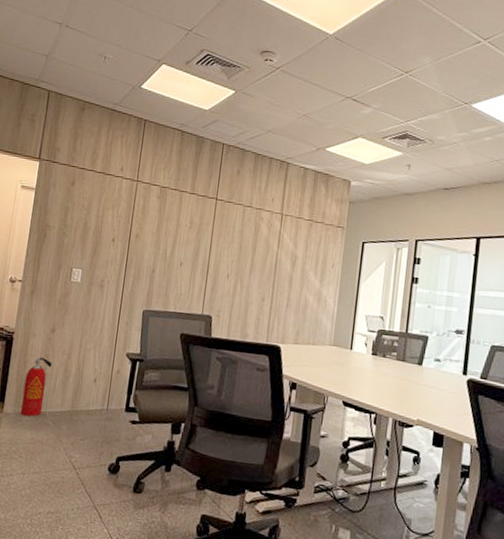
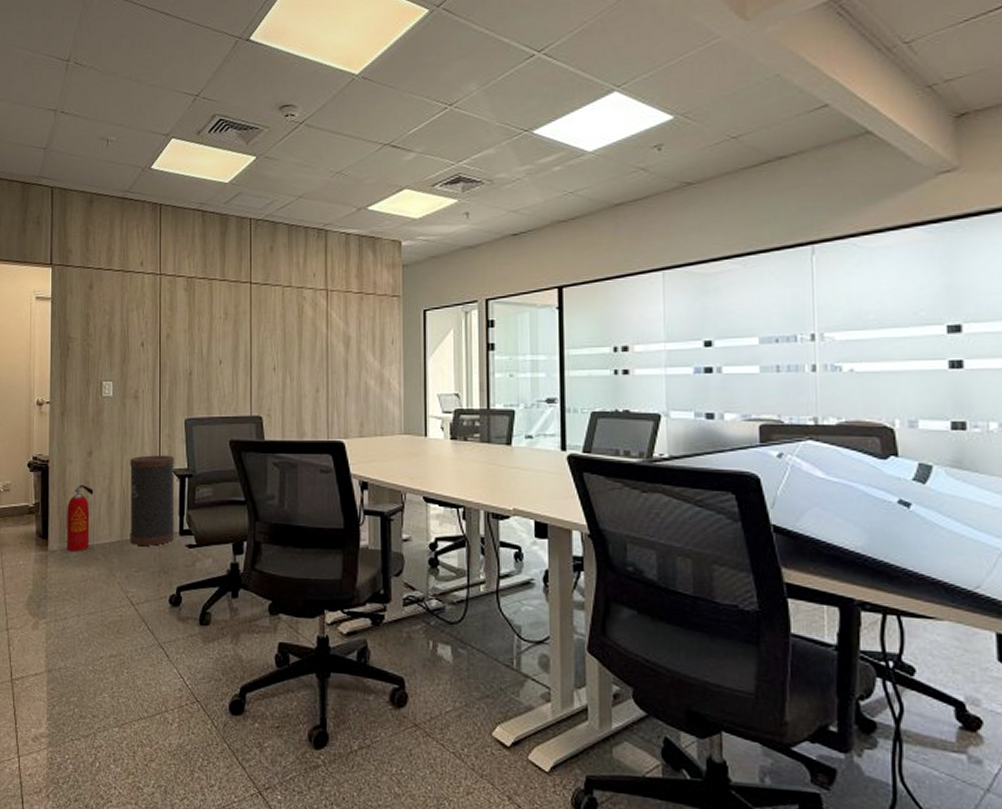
trash can: none [79,338,130,419] -> present [130,455,175,547]

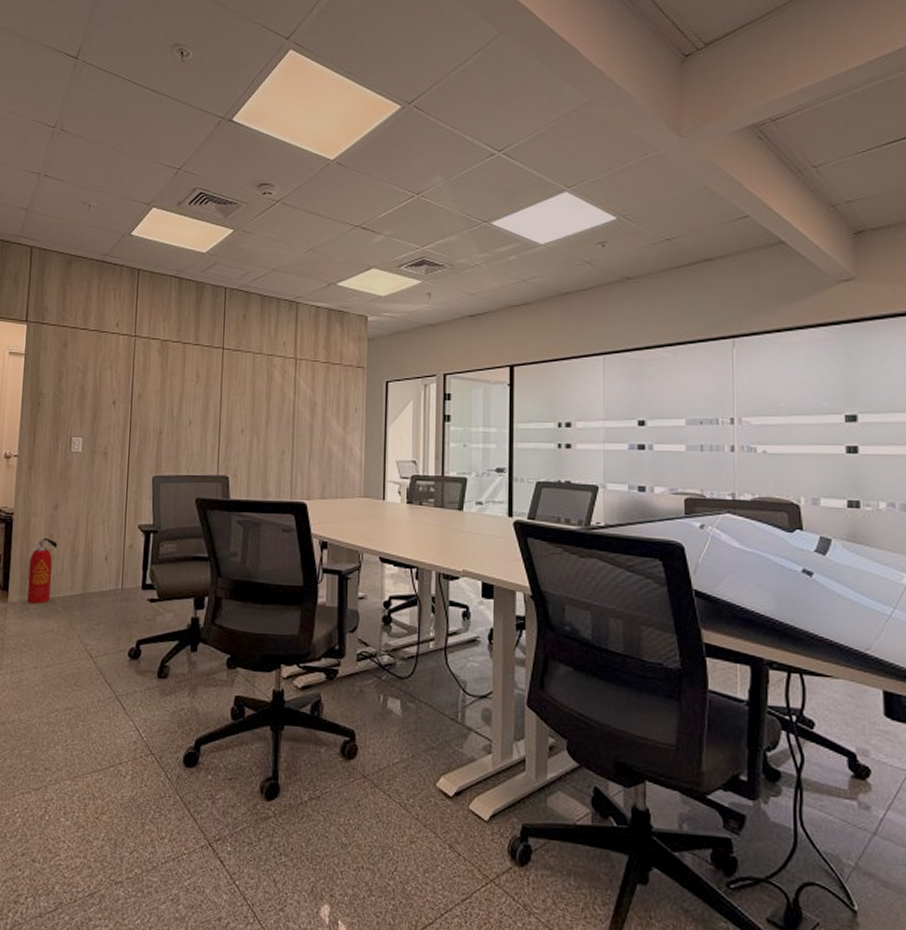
trash can: present [130,455,175,547] -> none [92,510,141,600]

